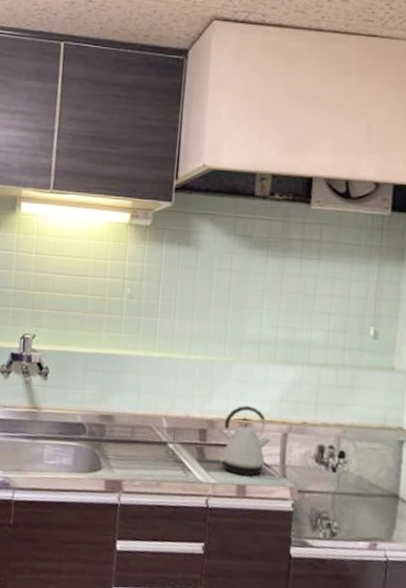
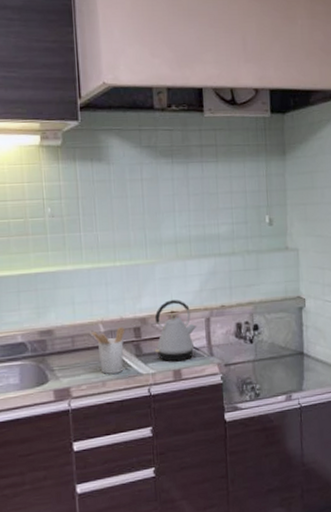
utensil holder: none [153,425,190,476] -> present [91,327,125,374]

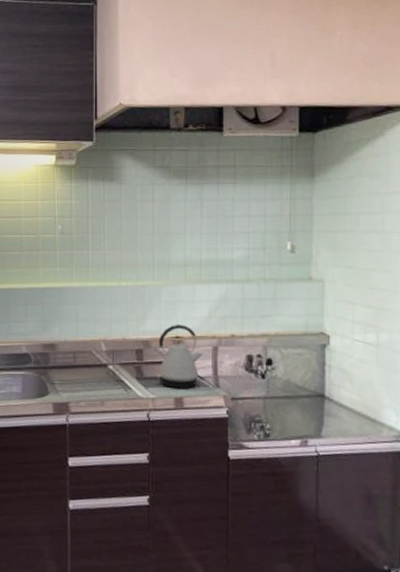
utensil holder: present [91,327,125,374] -> none [93,348,127,394]

